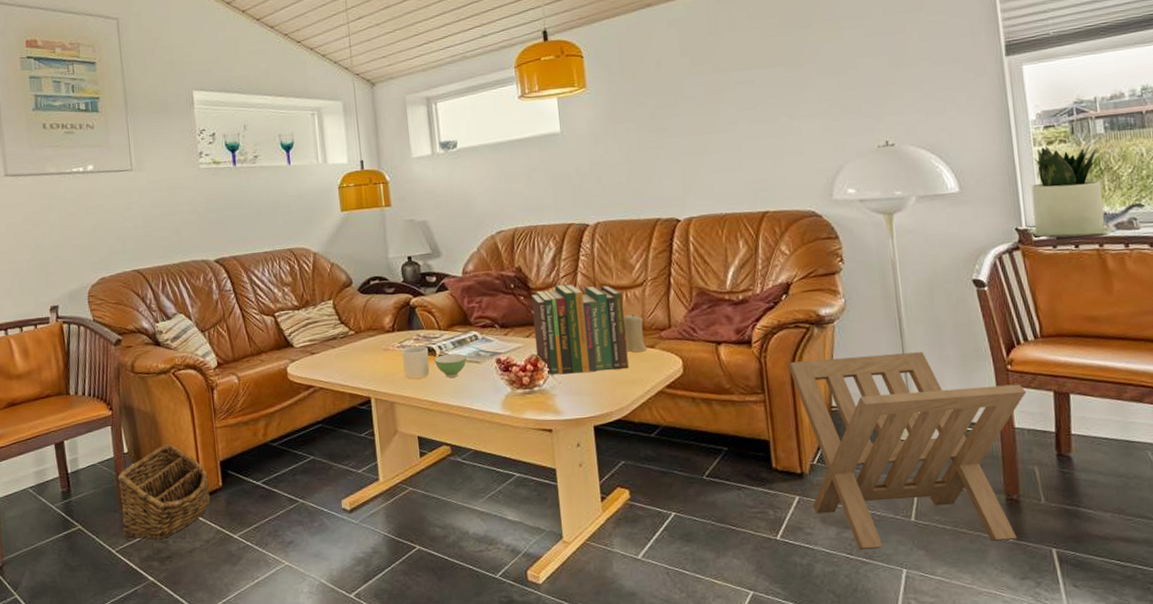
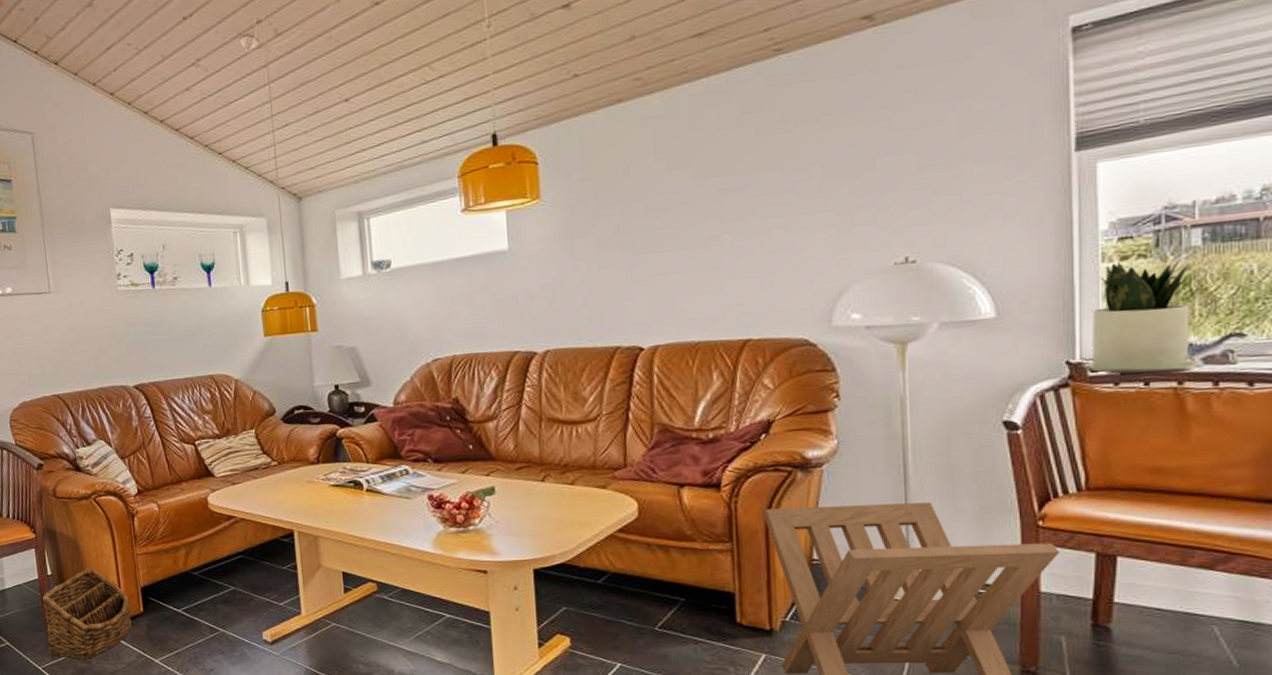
mug: present [401,345,430,379] -> none [326,479,356,513]
bowl: present [433,353,467,378] -> none [360,488,397,513]
books: present [530,284,629,375] -> none [468,417,576,514]
candle: present [624,314,647,354] -> none [573,451,598,494]

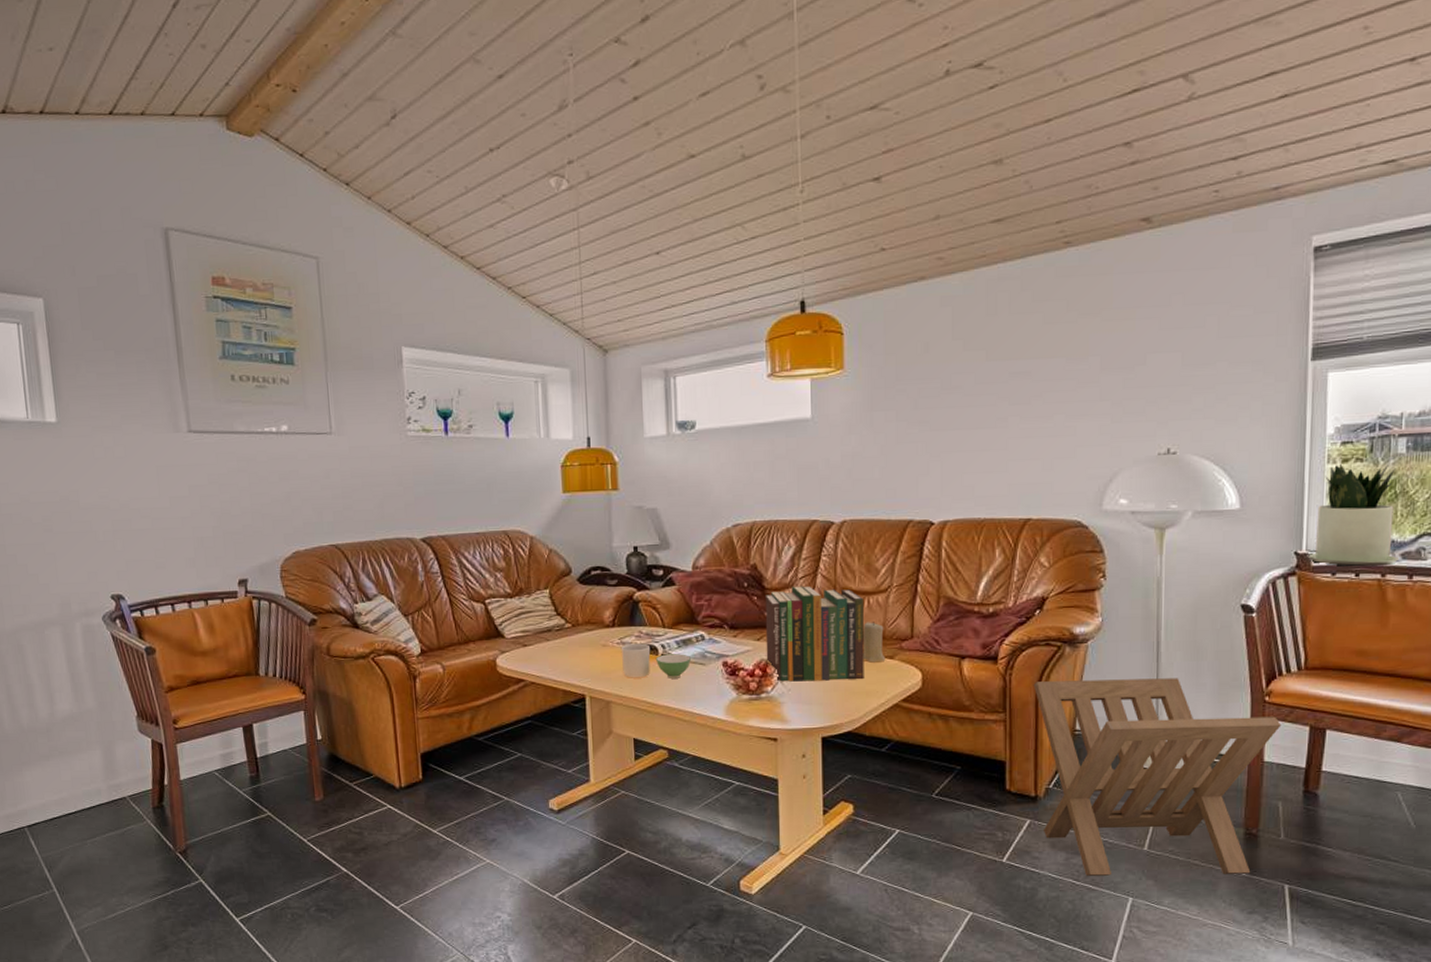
basket: present [42,567,132,659] -> none [310,732,409,830]
mug: none [326,479,356,513] -> present [621,643,651,678]
bowl: none [360,488,397,513] -> present [655,654,692,679]
books: none [468,417,576,514] -> present [765,586,864,682]
candle: none [573,451,598,494] -> present [863,622,886,664]

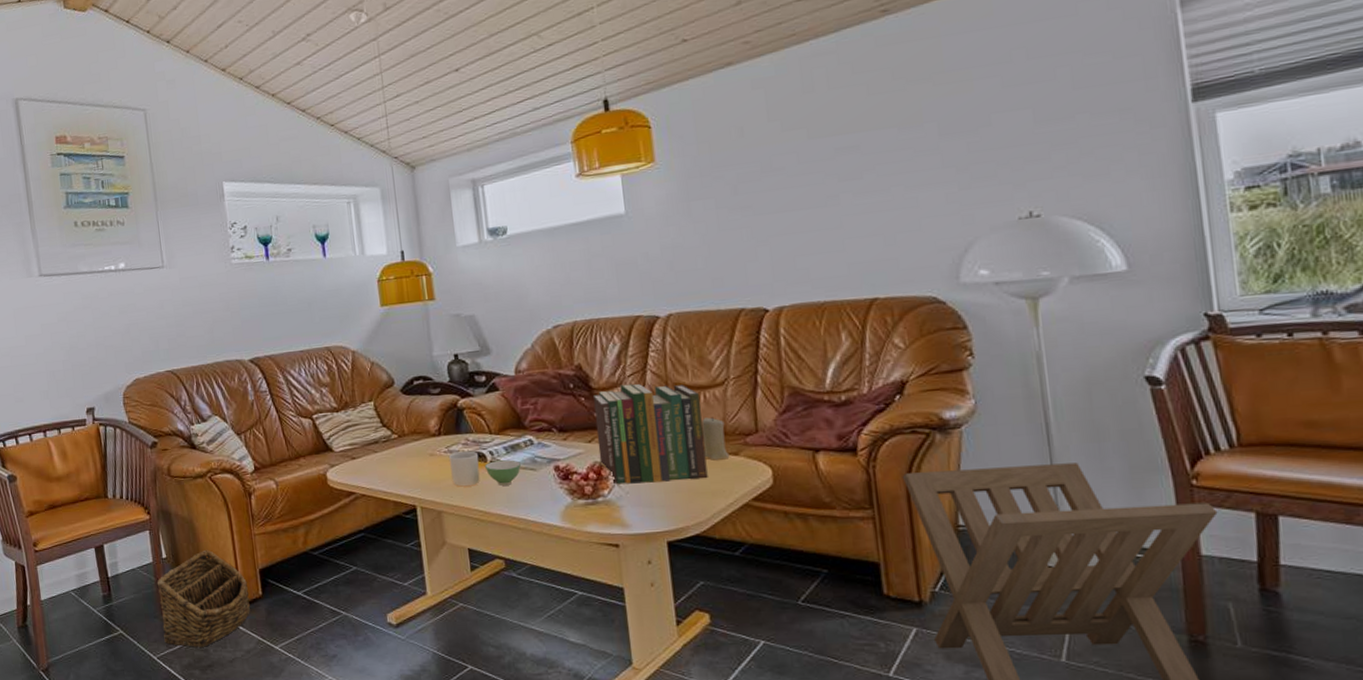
basket: none [310,732,409,830] -> present [157,549,250,647]
planter: present [1307,463,1398,567] -> none [1221,205,1342,326]

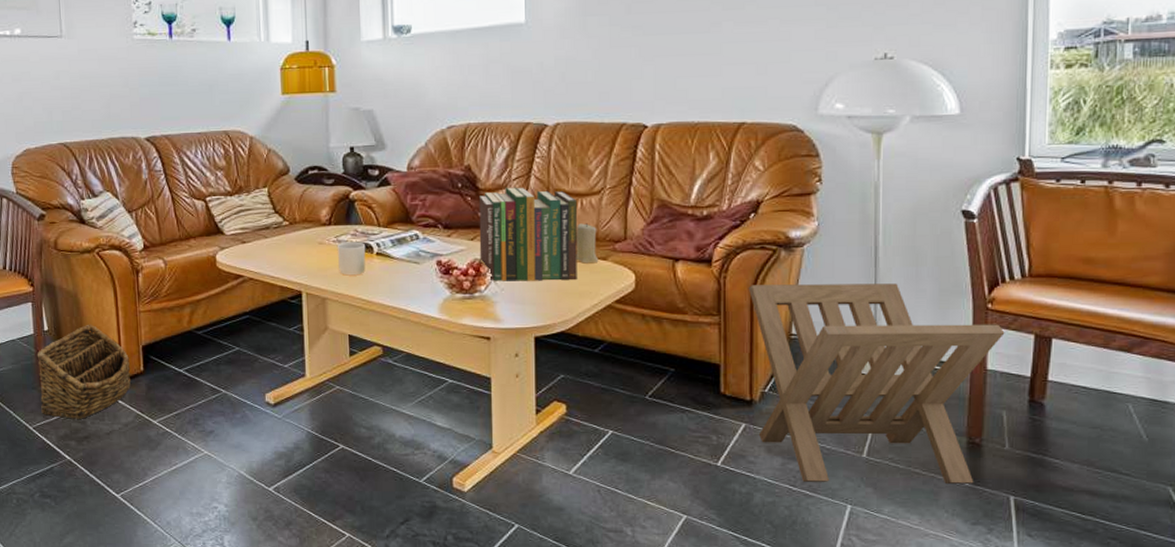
bowl: present [484,459,522,486] -> none [370,252,406,277]

